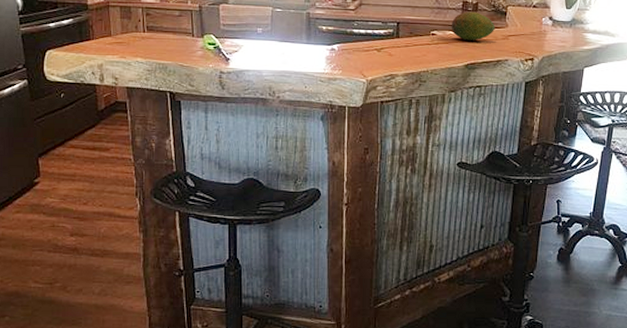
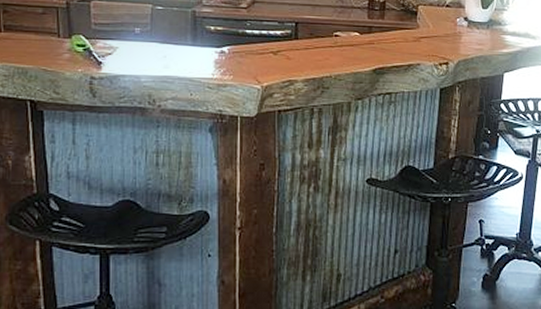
fruit: present [451,11,496,41] -> none [356,10,406,43]

